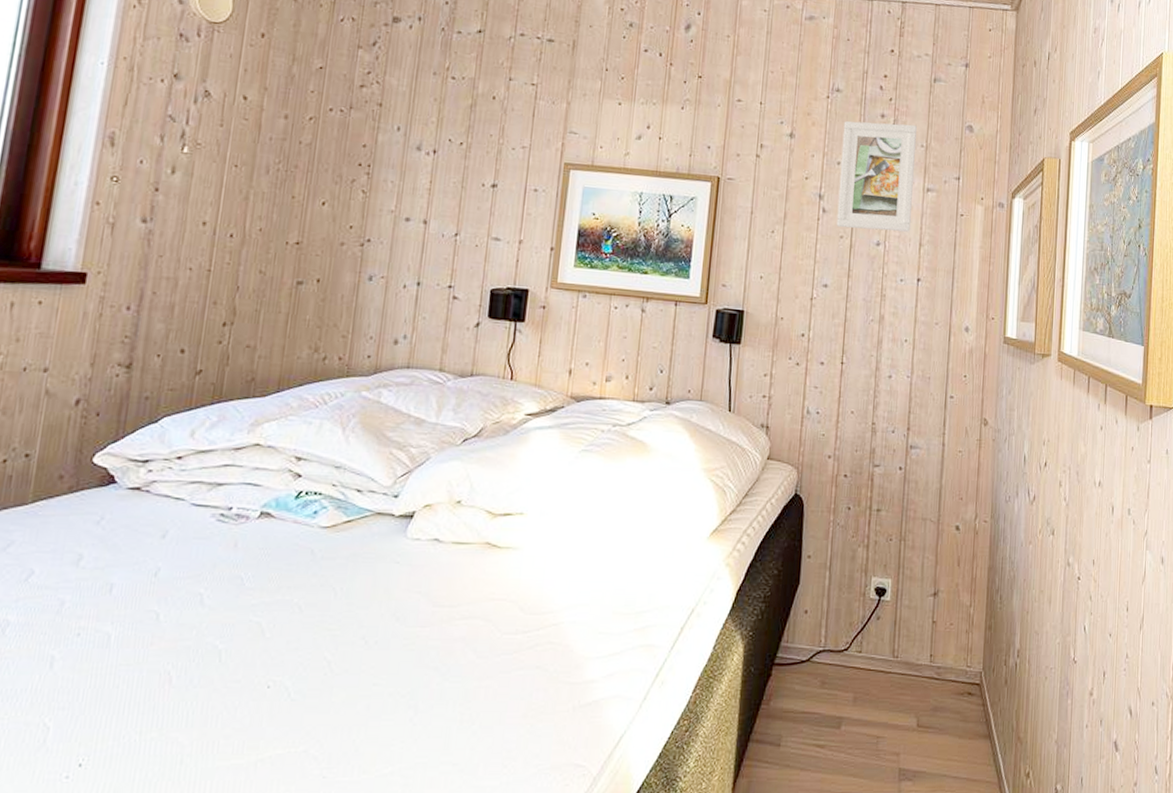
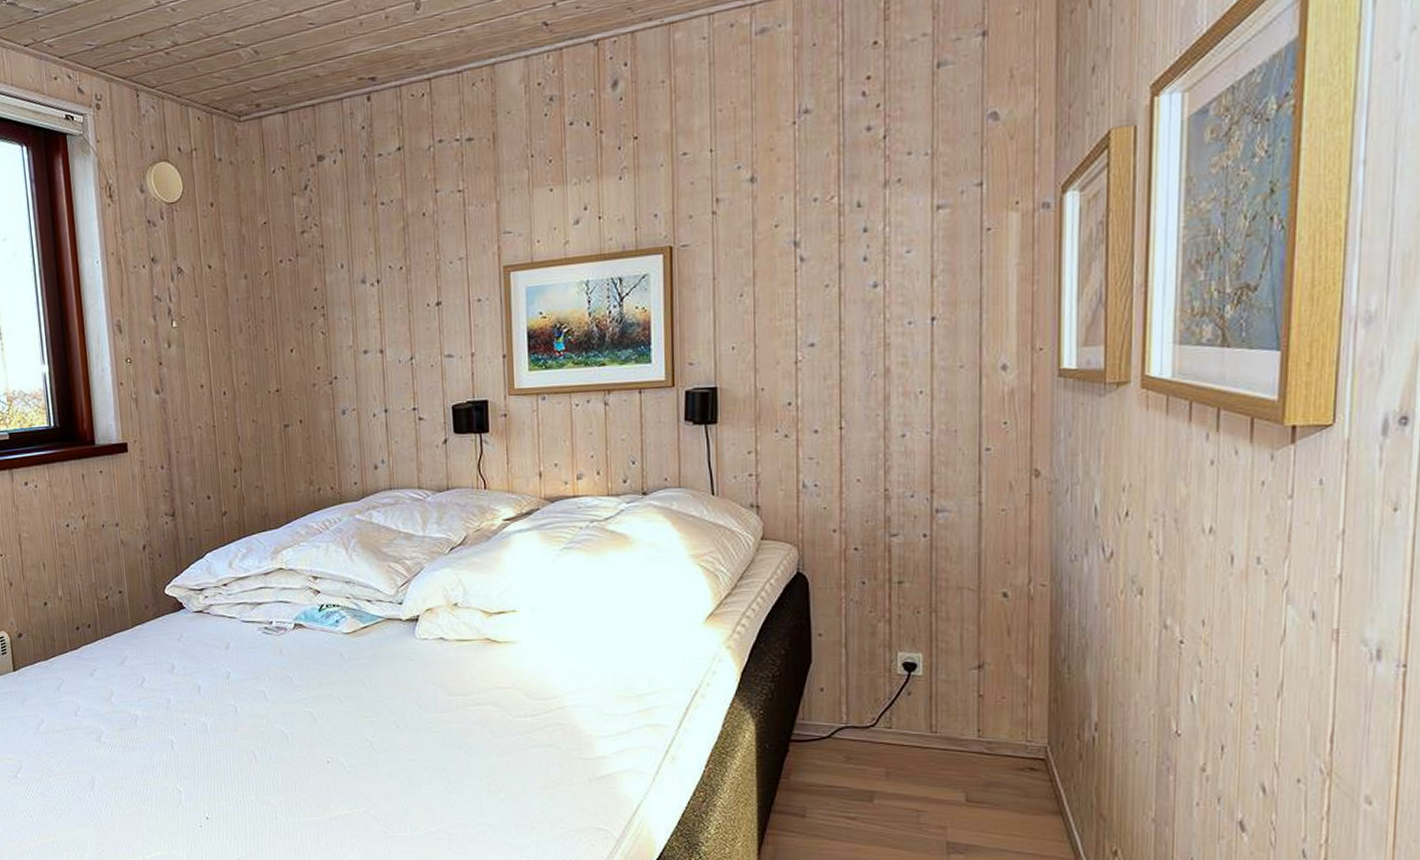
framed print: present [836,121,917,232] -> none [817,129,917,276]

